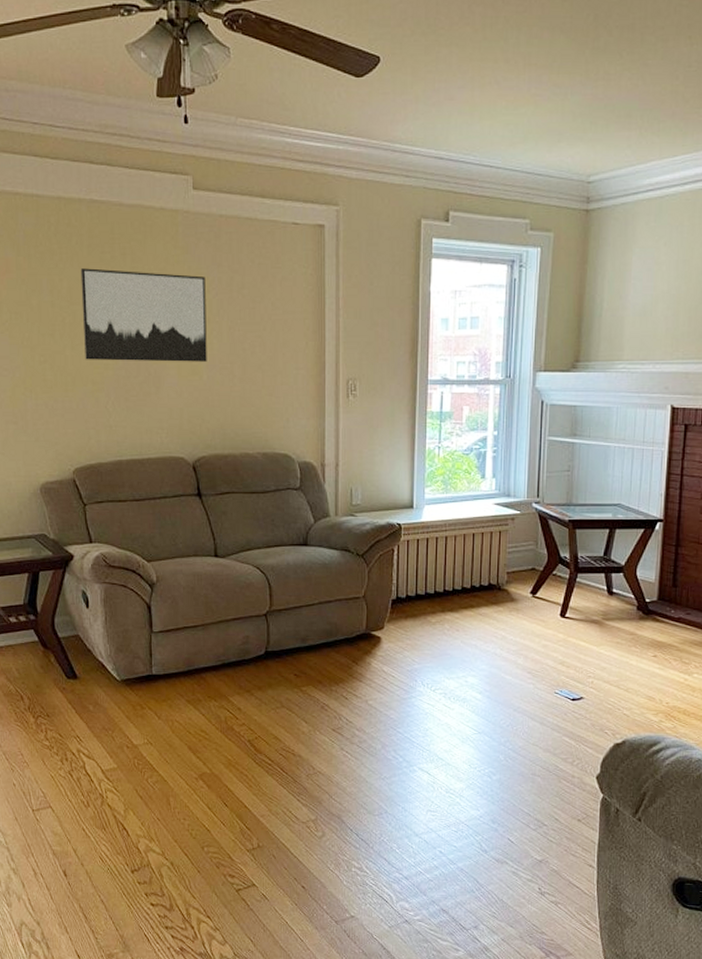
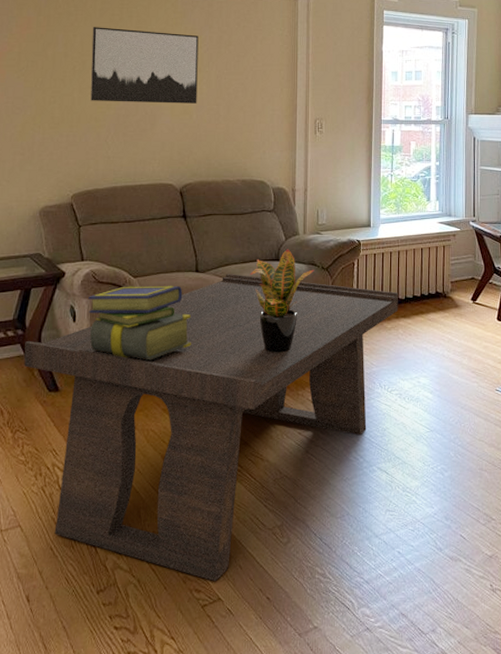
coffee table: none [38,559,445,869] -> present [24,274,398,582]
stack of books: none [100,571,213,650] -> present [88,285,191,360]
potted plant: none [275,532,348,646] -> present [249,249,315,353]

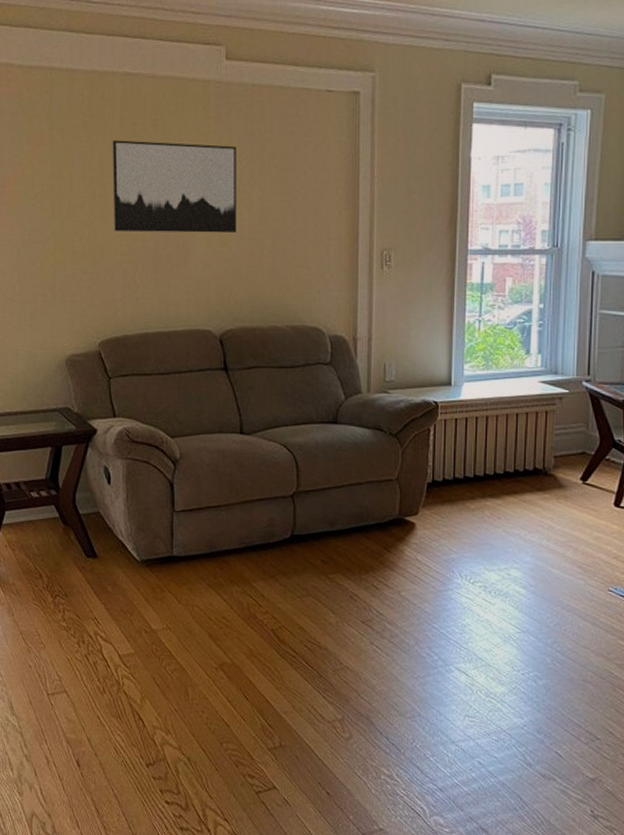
coffee table: present [24,274,398,582] -> none [59,437,485,770]
stack of books: present [88,285,191,360] -> none [123,447,237,531]
potted plant: present [249,249,315,353] -> none [303,410,381,531]

